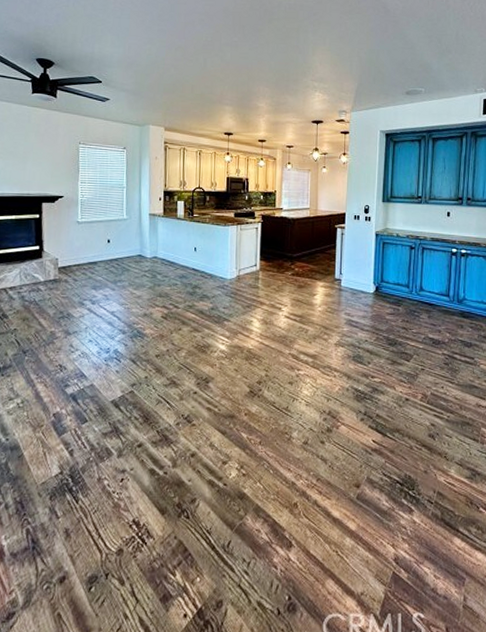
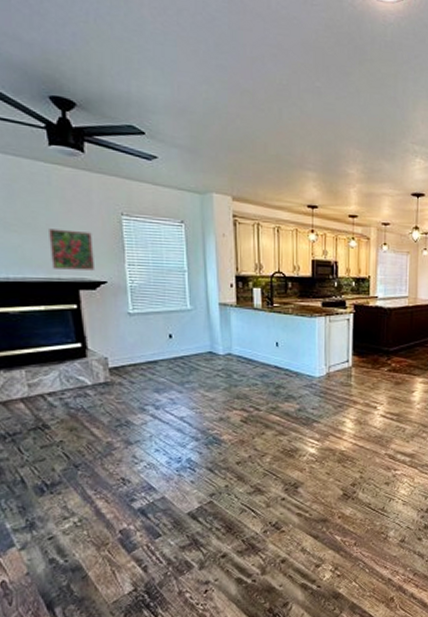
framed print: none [24,155,56,187] -> present [47,228,96,271]

